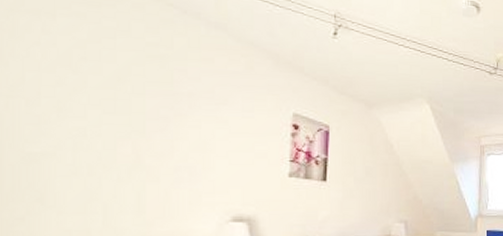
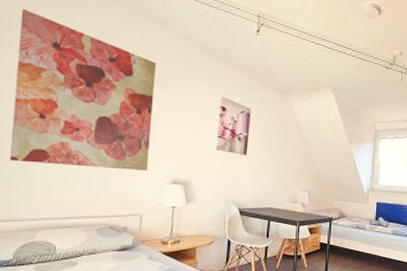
wall art: none [13,10,210,207] -> present [9,8,157,171]

